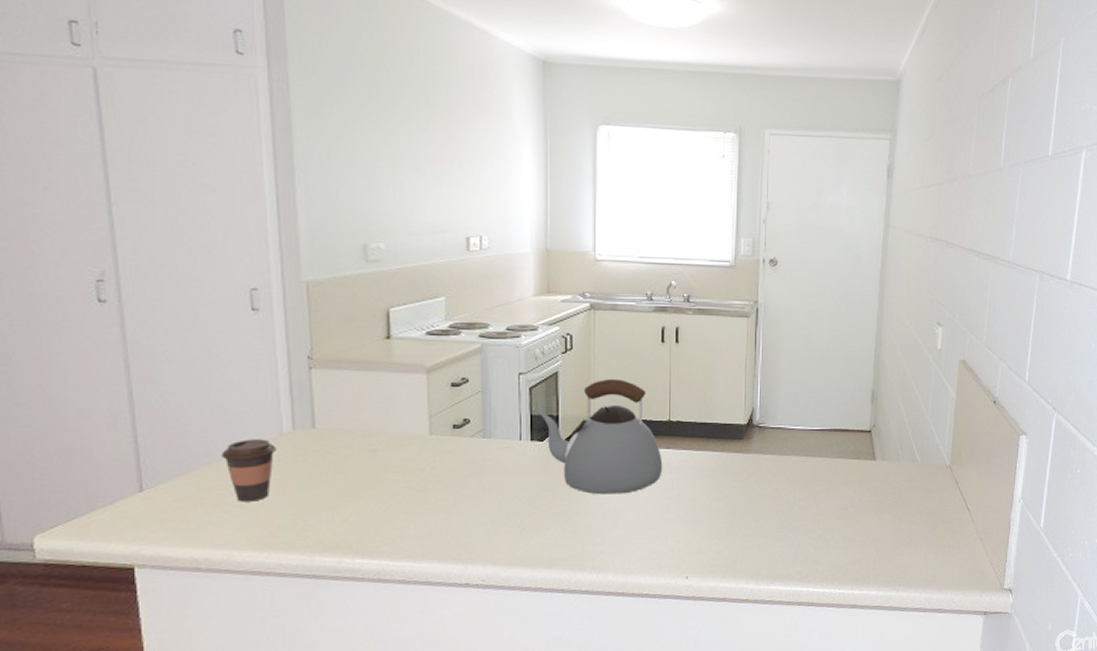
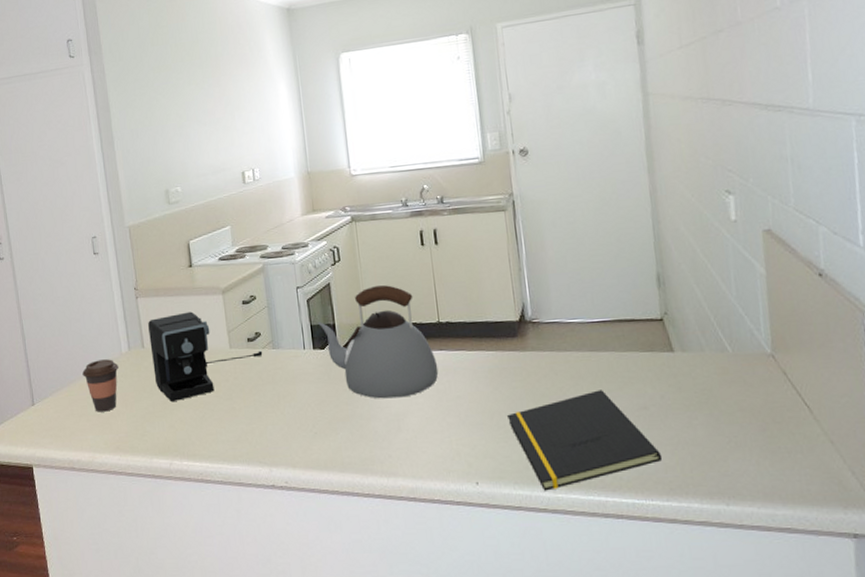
coffee maker: none [323,390,470,493] -> present [148,311,263,403]
notepad: none [723,492,853,583] -> present [506,390,663,491]

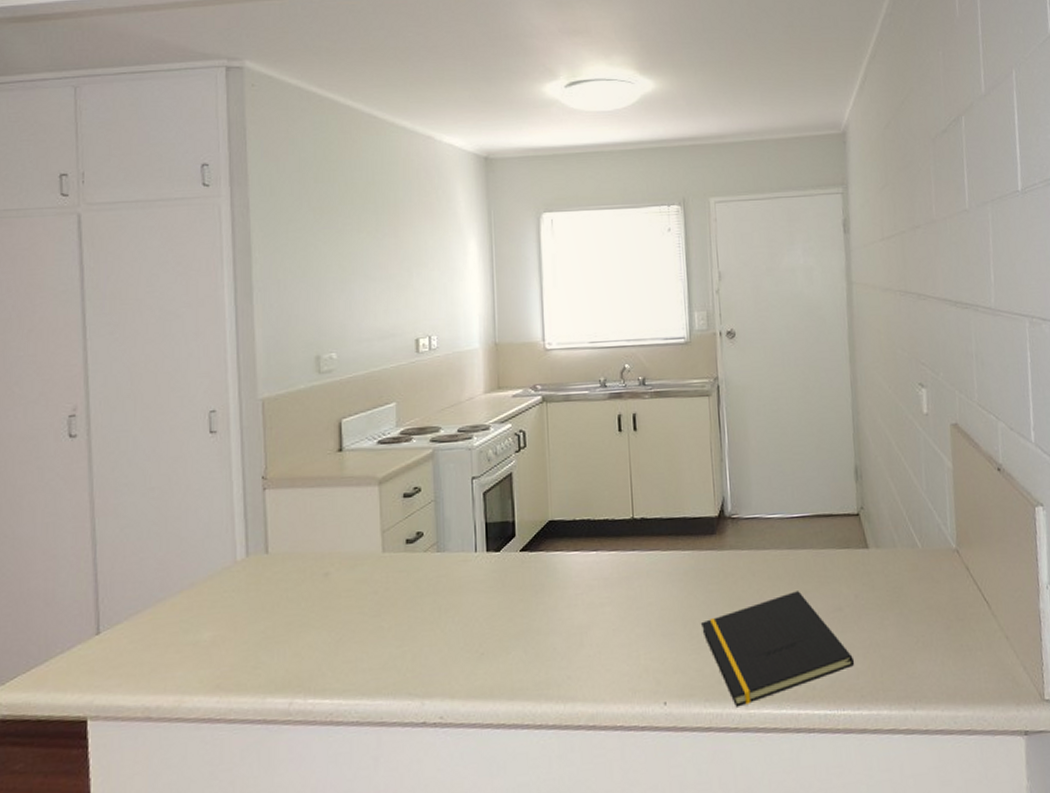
coffee cup: present [82,359,119,412] -> none [177,569,230,640]
coffee maker: present [148,311,263,403] -> none [277,506,424,623]
kettle: present [317,285,439,399] -> none [493,476,630,609]

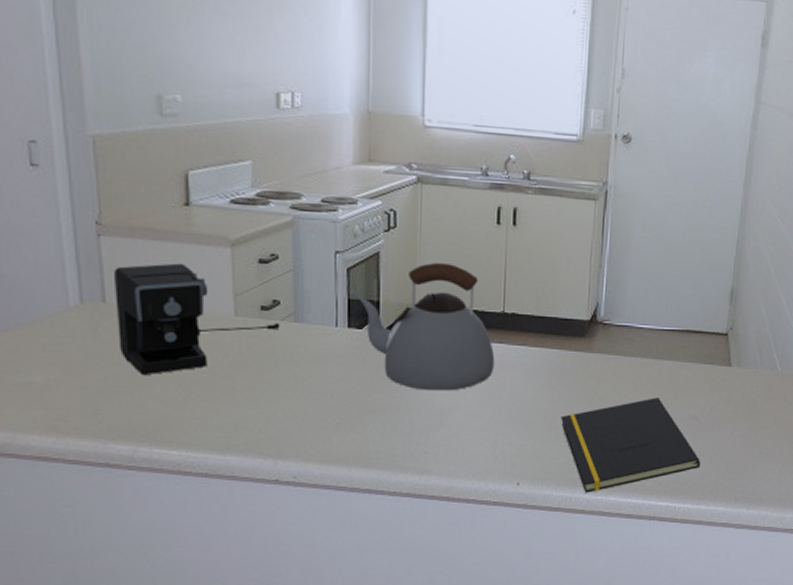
coffee maker: none [277,506,424,623] -> present [114,263,280,376]
kettle: none [493,476,630,609] -> present [356,263,495,391]

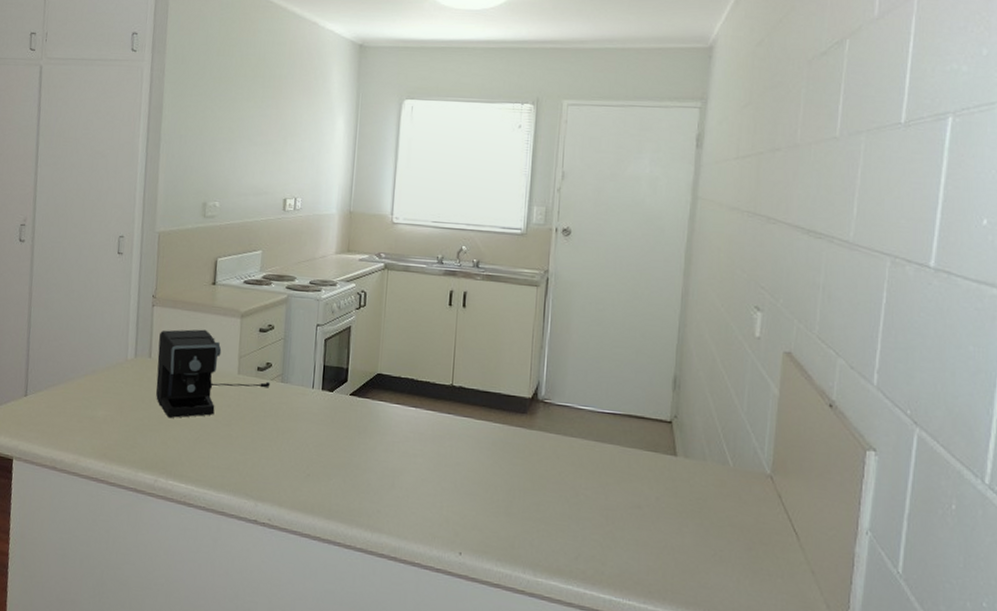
kettle: present [356,263,495,391] -> none [330,337,443,455]
notepad: present [560,398,701,493] -> none [501,481,647,574]

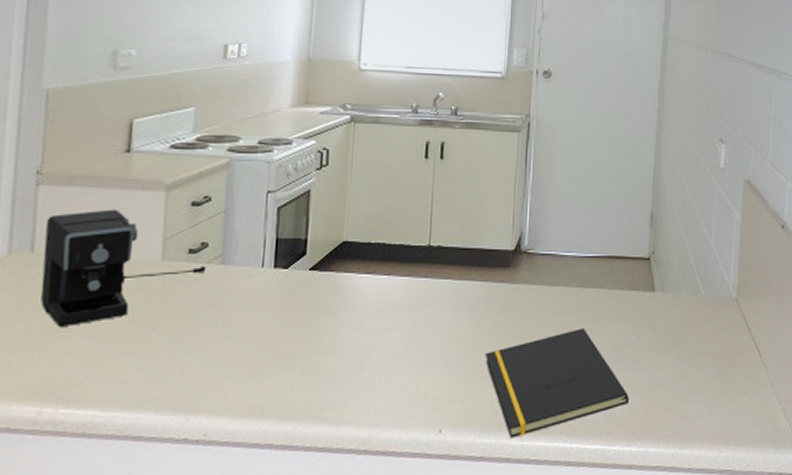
notepad: none [501,481,647,574] -> present [484,328,630,438]

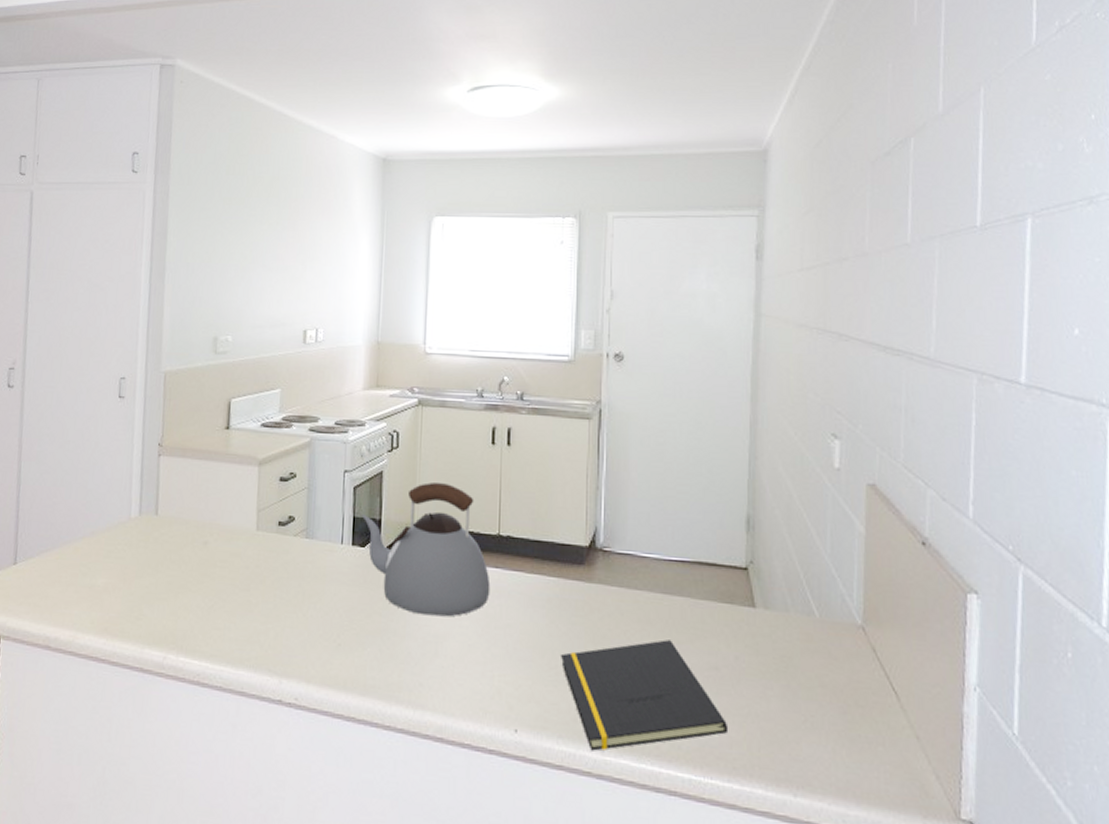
coffee maker: present [40,209,207,328] -> none [163,480,294,585]
kettle: none [285,199,420,331] -> present [361,482,491,617]

